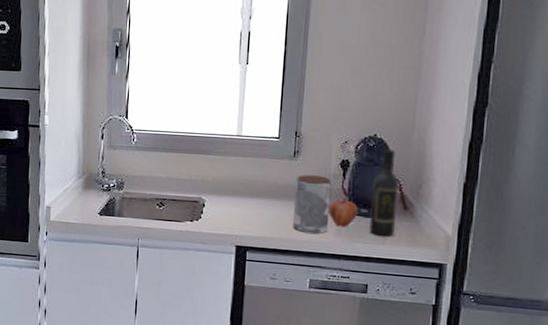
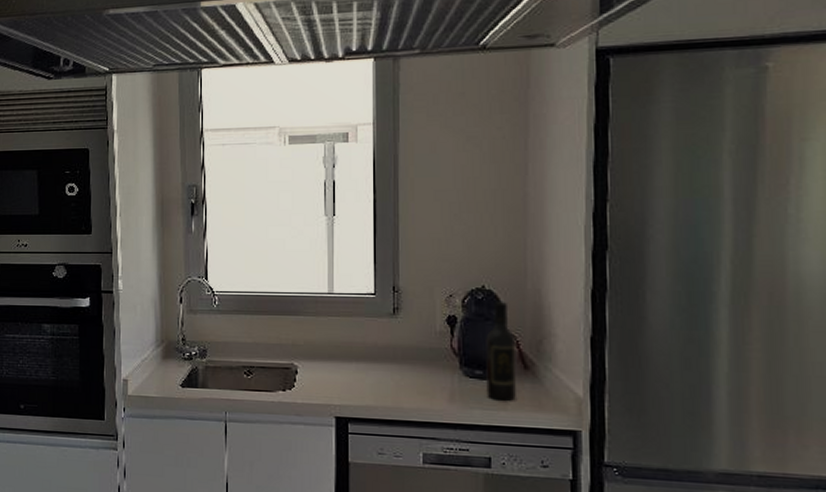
jar: present [292,175,332,234] -> none [397,334,440,400]
fruit: present [328,197,358,227] -> none [438,357,471,392]

